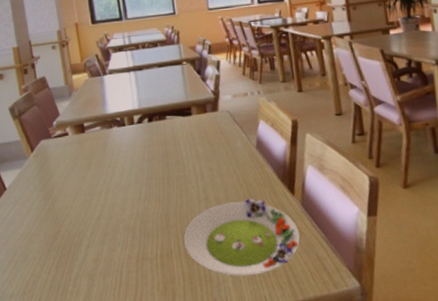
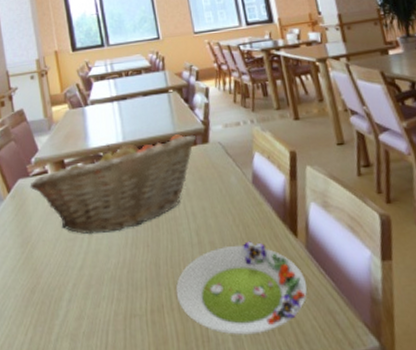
fruit basket: none [51,103,206,190] -> present [30,134,196,235]

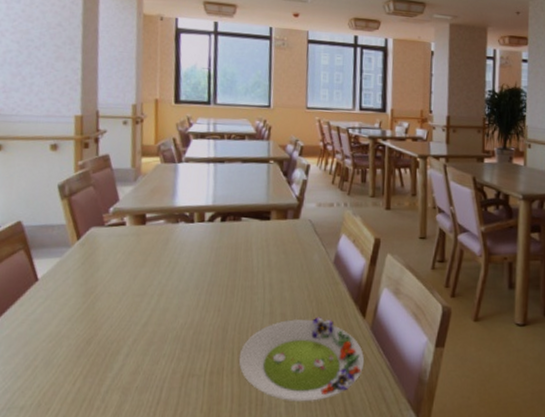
fruit basket: present [30,134,196,235] -> none [103,205,287,293]

